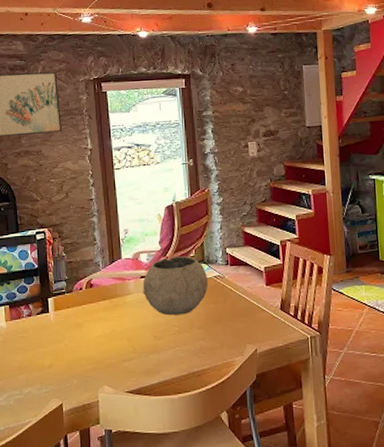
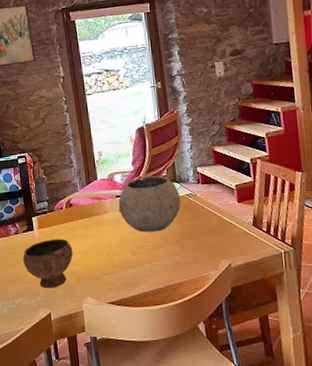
bowl: none [34,322,91,377] -> present [22,238,73,289]

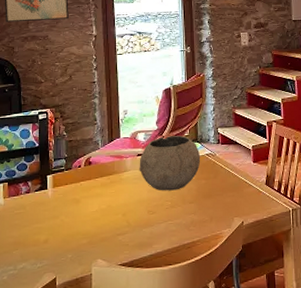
bowl: present [22,238,73,289] -> none [31,198,87,252]

